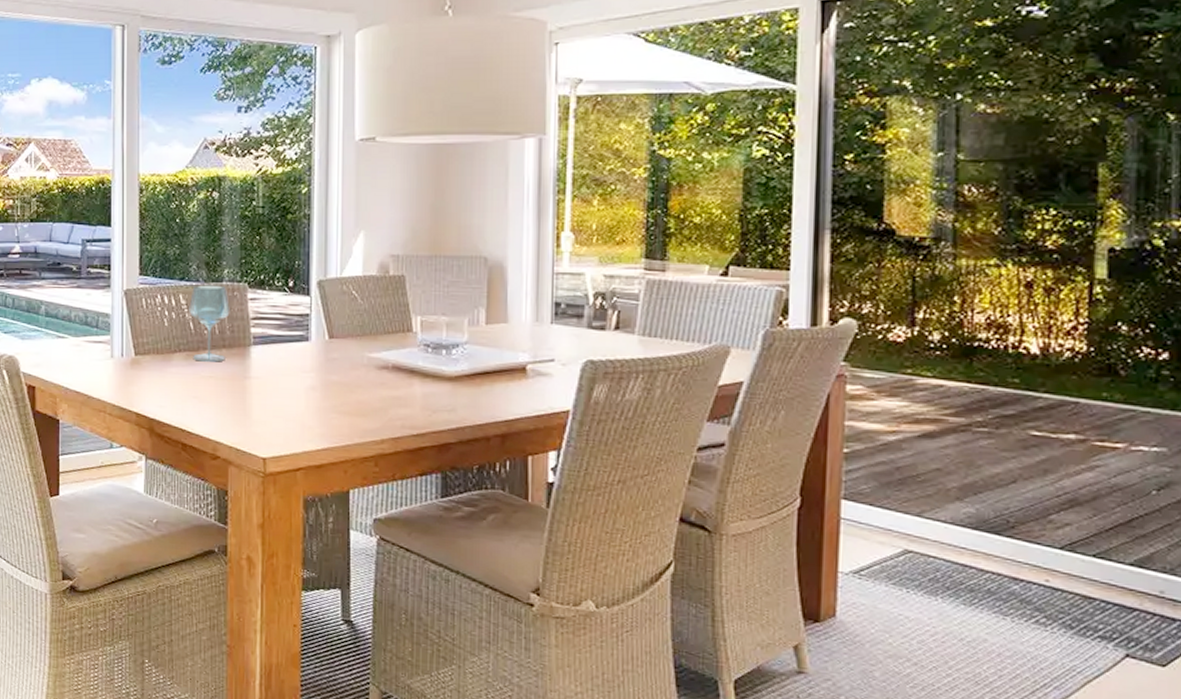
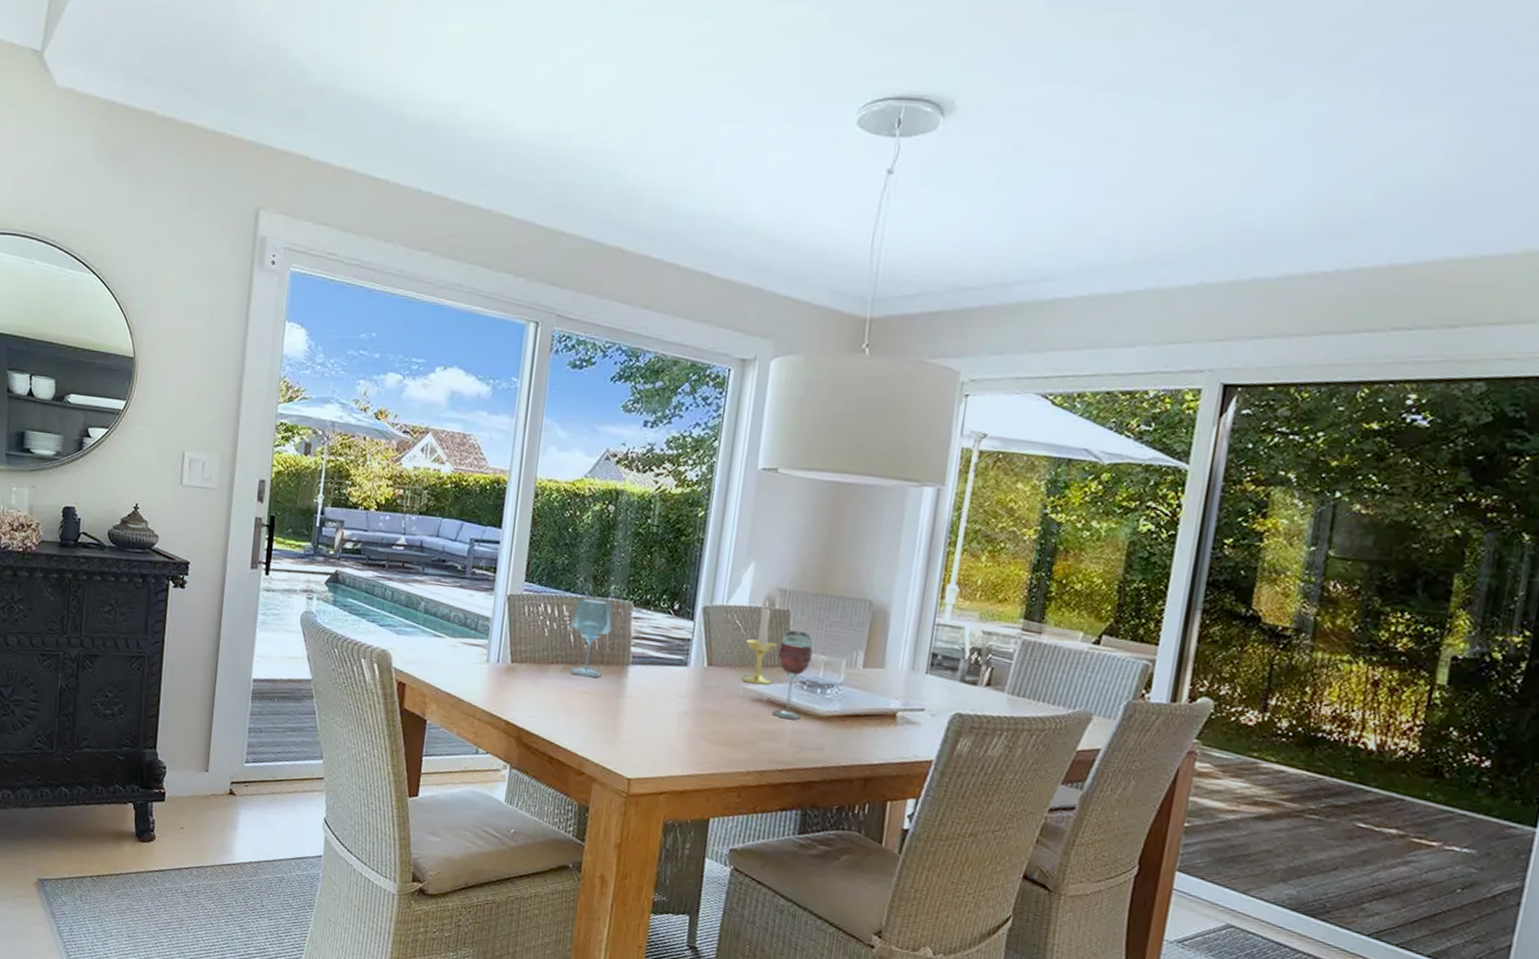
candlestick: none [364,266,397,352] -> present [741,598,778,686]
wineglass: none [398,294,432,383] -> present [773,629,813,720]

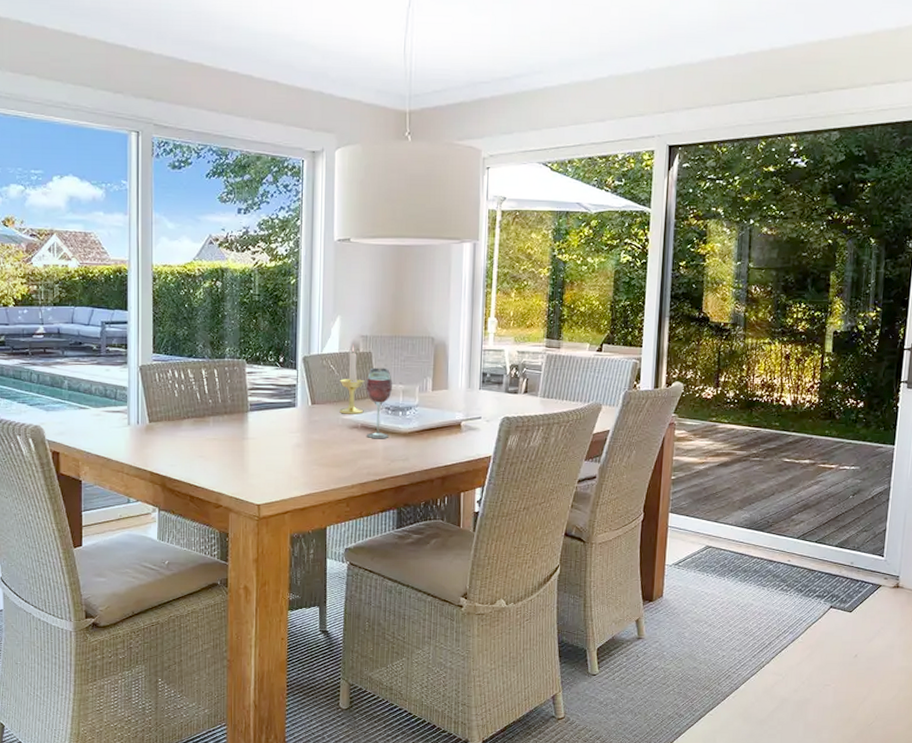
wine glass: present [569,597,613,678] -> none [196,361,231,426]

